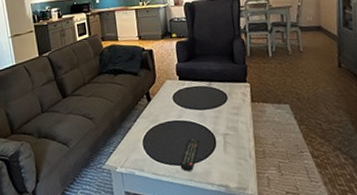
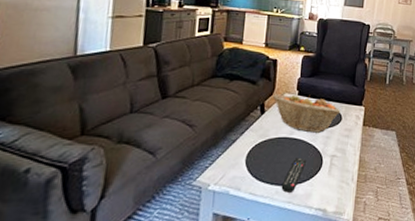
fruit basket: none [155,78,225,114] -> present [272,94,341,133]

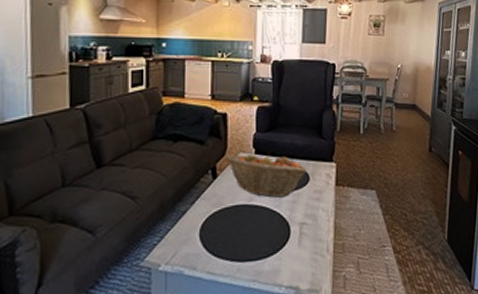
remote control: present [281,157,307,193] -> none [243,228,272,270]

